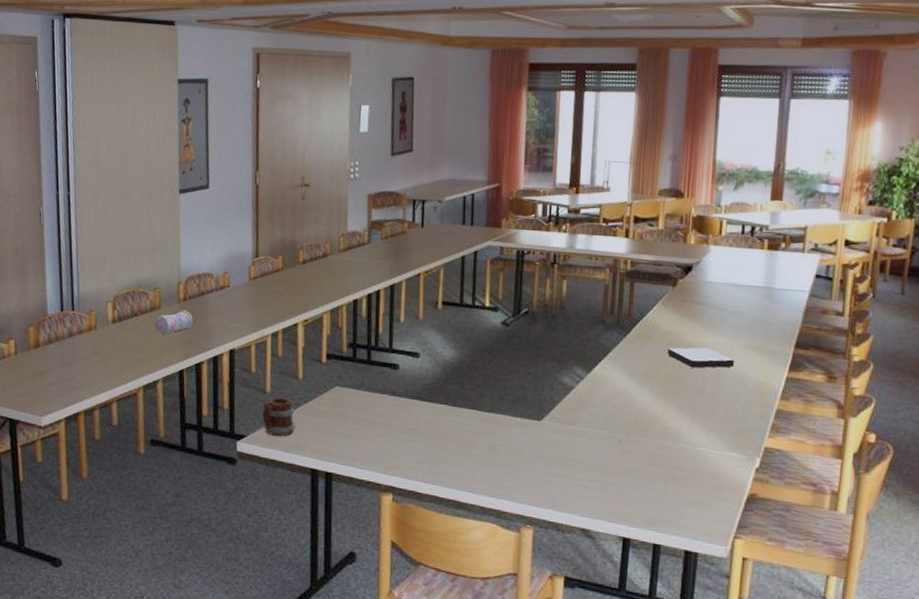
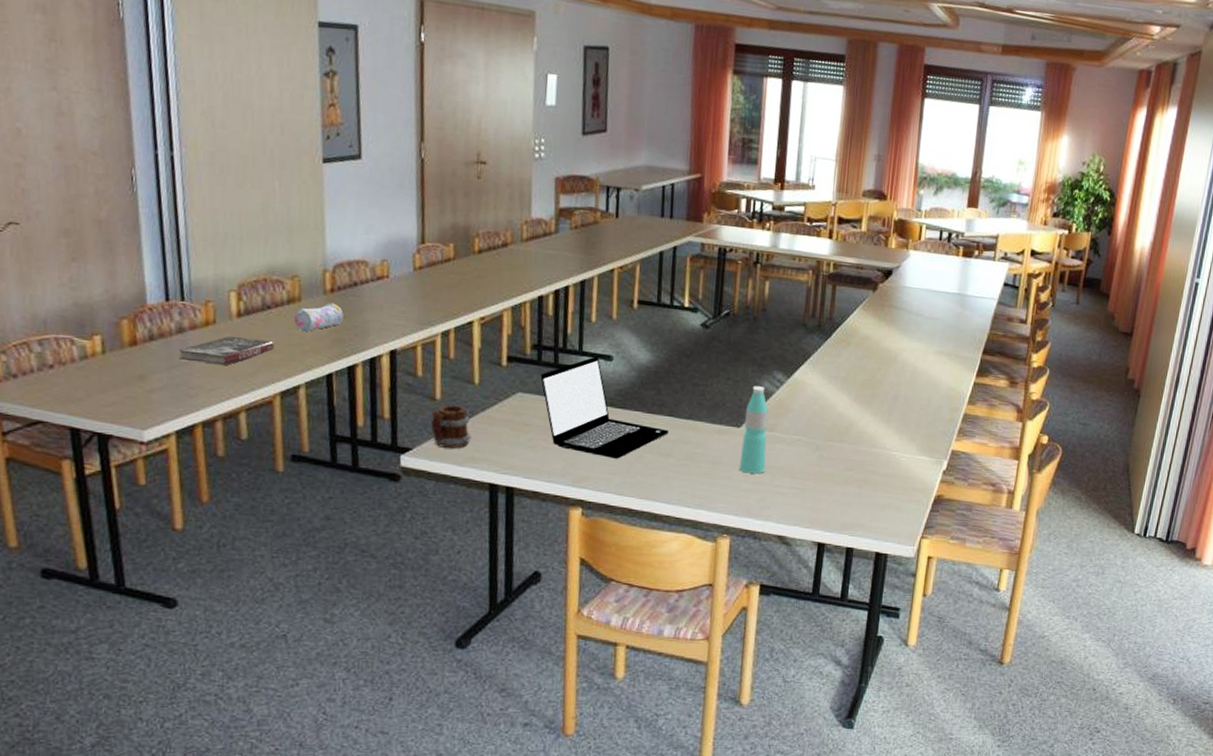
book: none [69,339,140,364] -> present [179,336,275,366]
laptop: none [355,353,472,449] -> present [540,356,669,459]
water bottle: none [541,381,569,467] -> present [739,386,769,474]
book: present [667,347,735,368] -> none [866,352,929,374]

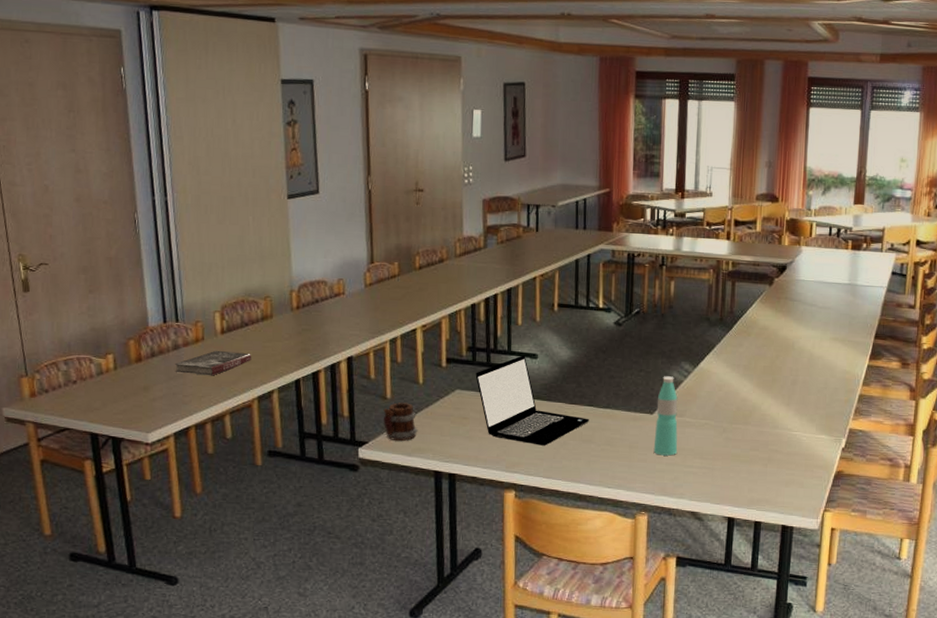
pencil case: present [294,302,343,332] -> none [267,318,308,344]

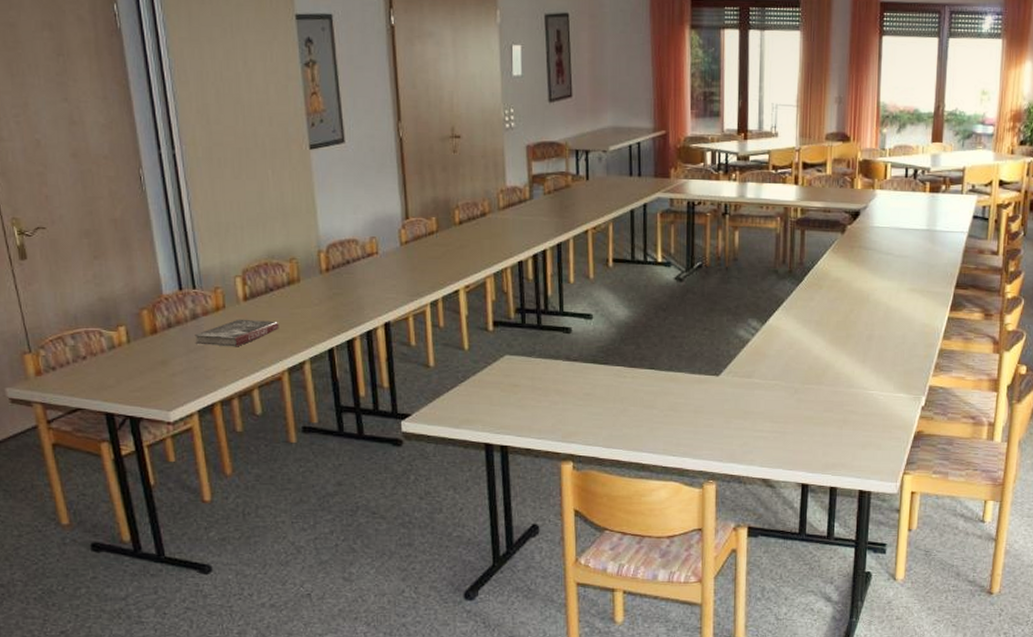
mug: present [383,402,418,441] -> none [426,371,465,412]
laptop: present [475,355,589,446] -> none [525,316,650,413]
water bottle: present [653,376,678,456] -> none [720,334,747,420]

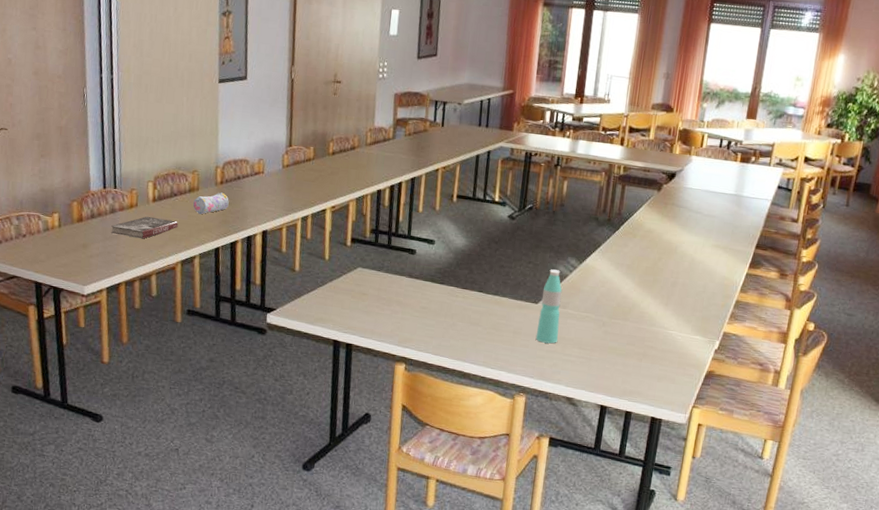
pencil case: none [295,281,339,311] -> present [193,192,229,215]
water bottle: none [720,334,747,420] -> present [535,269,563,344]

